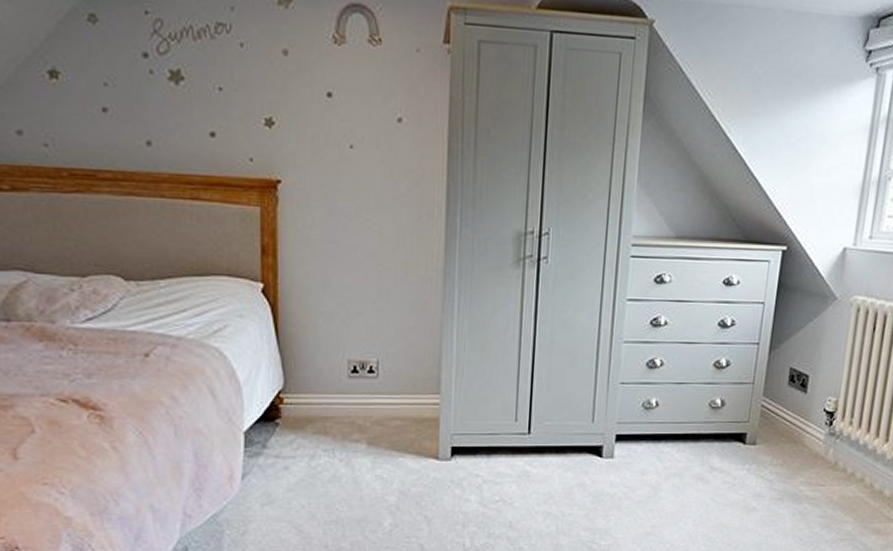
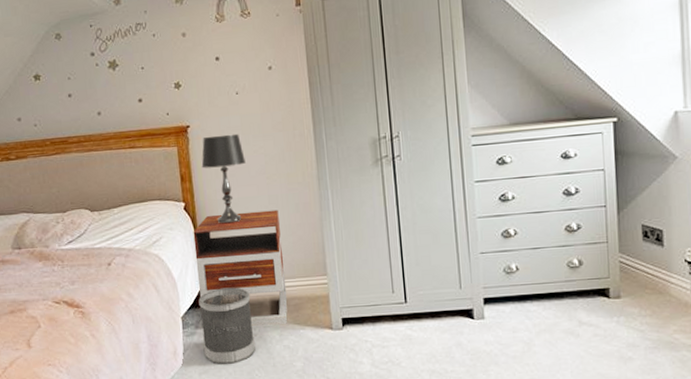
wastebasket: none [270,399,340,494] -> present [198,287,255,365]
nightstand: none [271,304,389,449] -> present [193,209,288,327]
table lamp: none [292,198,353,318] -> present [201,133,246,224]

